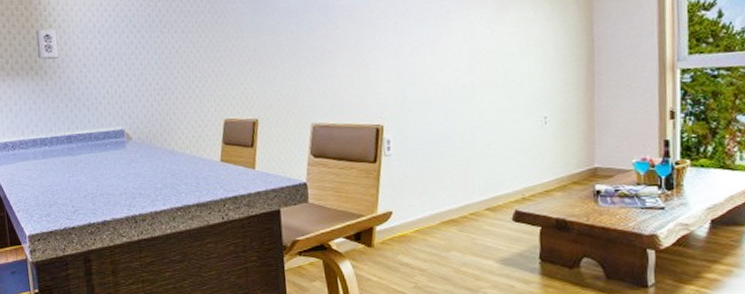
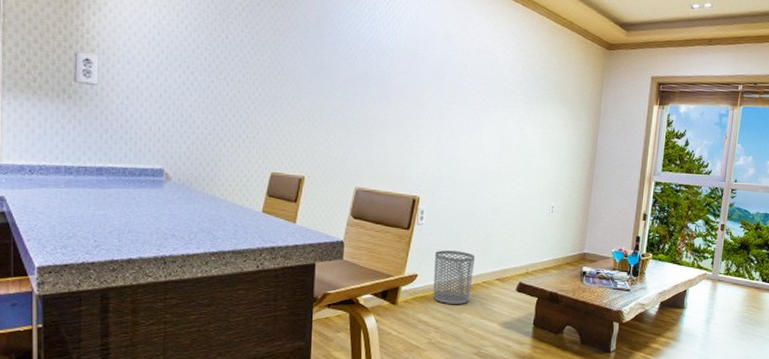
waste bin: none [409,180,458,242] -> present [433,250,476,304]

